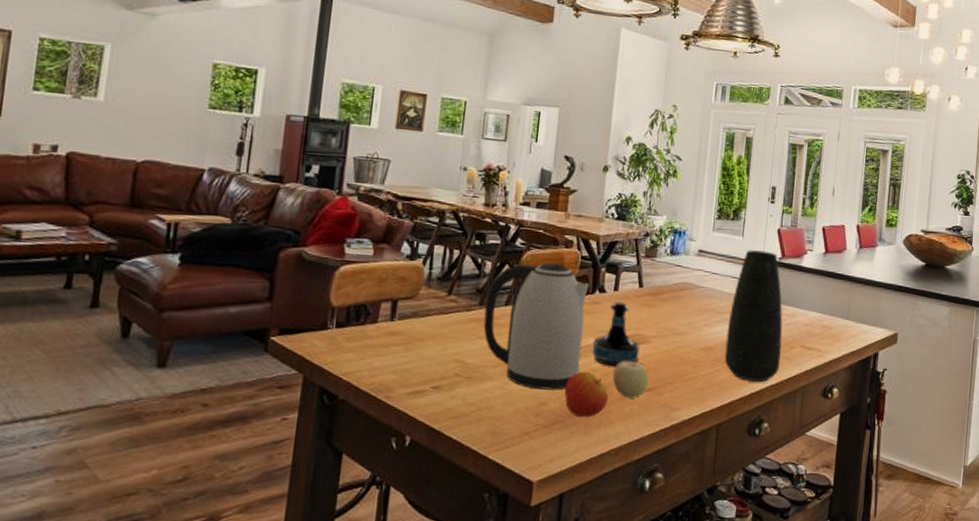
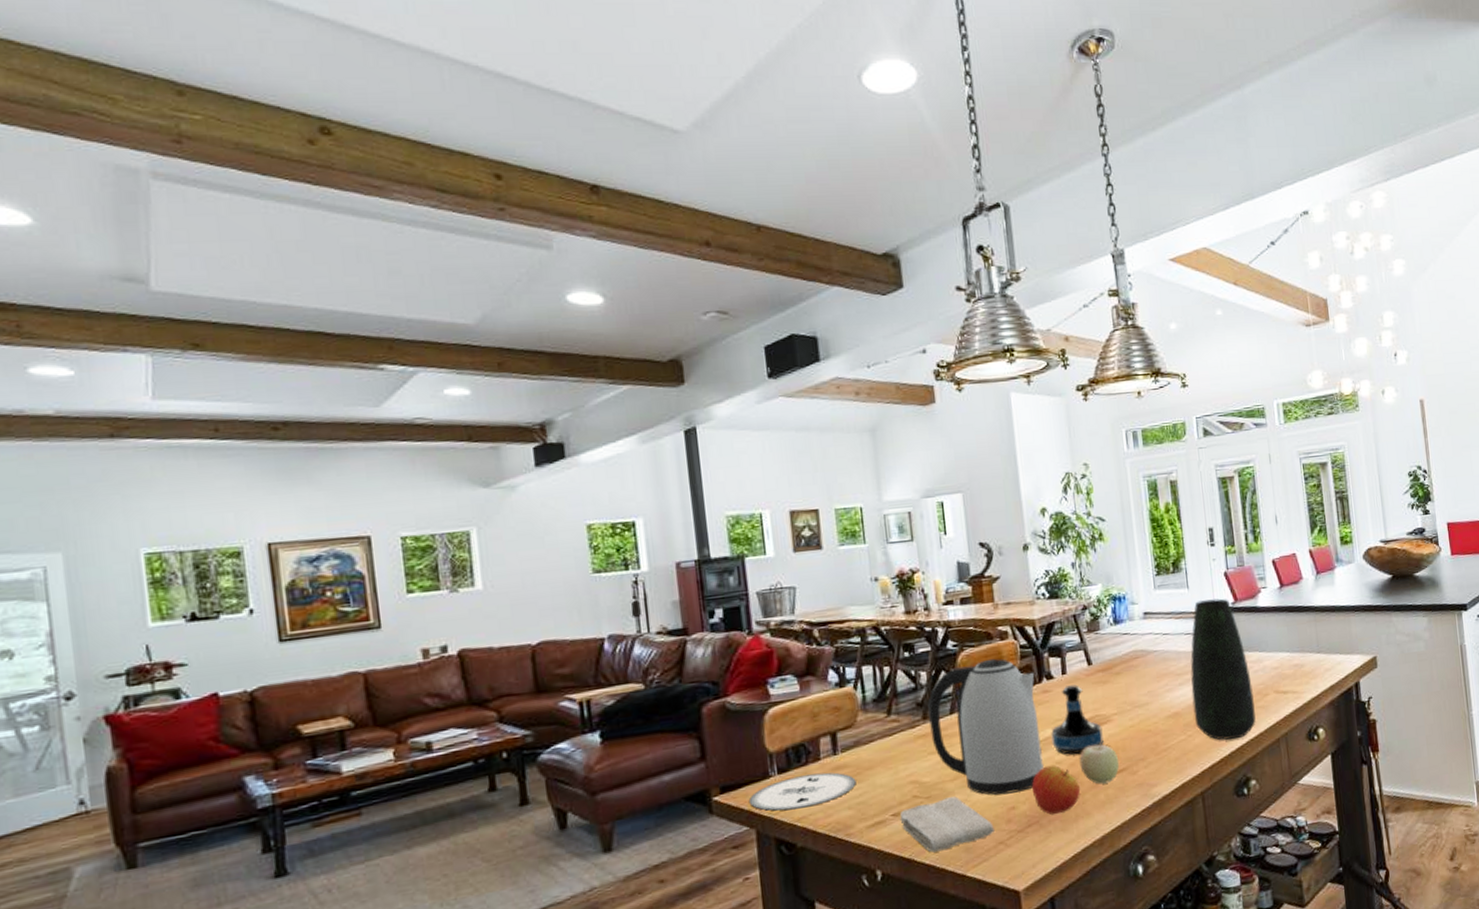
plate: none [304,333,406,364] -> present [749,772,856,811]
washcloth: none [438,382,523,430] -> present [900,796,994,853]

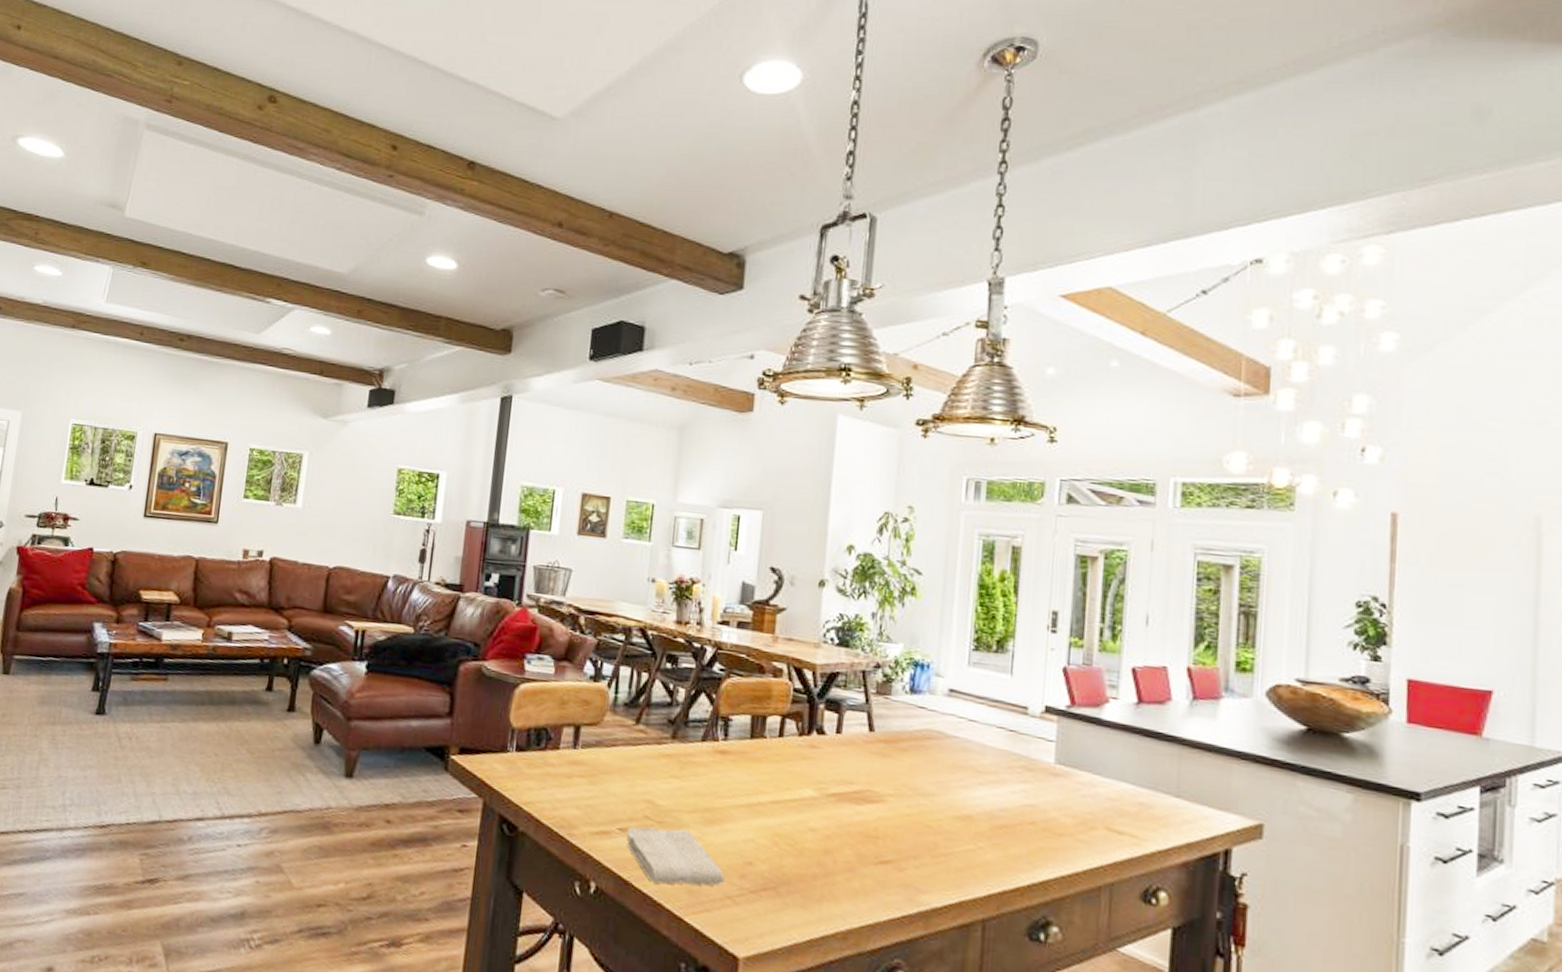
plate: present [749,772,856,811] -> none [483,758,590,794]
kettle: present [927,658,1044,795] -> none [676,693,805,849]
apple: present [1031,764,1081,815] -> none [775,829,833,888]
tequila bottle: present [1051,684,1103,755] -> none [809,747,872,829]
fruit: present [1079,741,1120,784] -> none [836,821,886,872]
vase: present [1190,598,1256,741] -> none [990,693,1076,871]

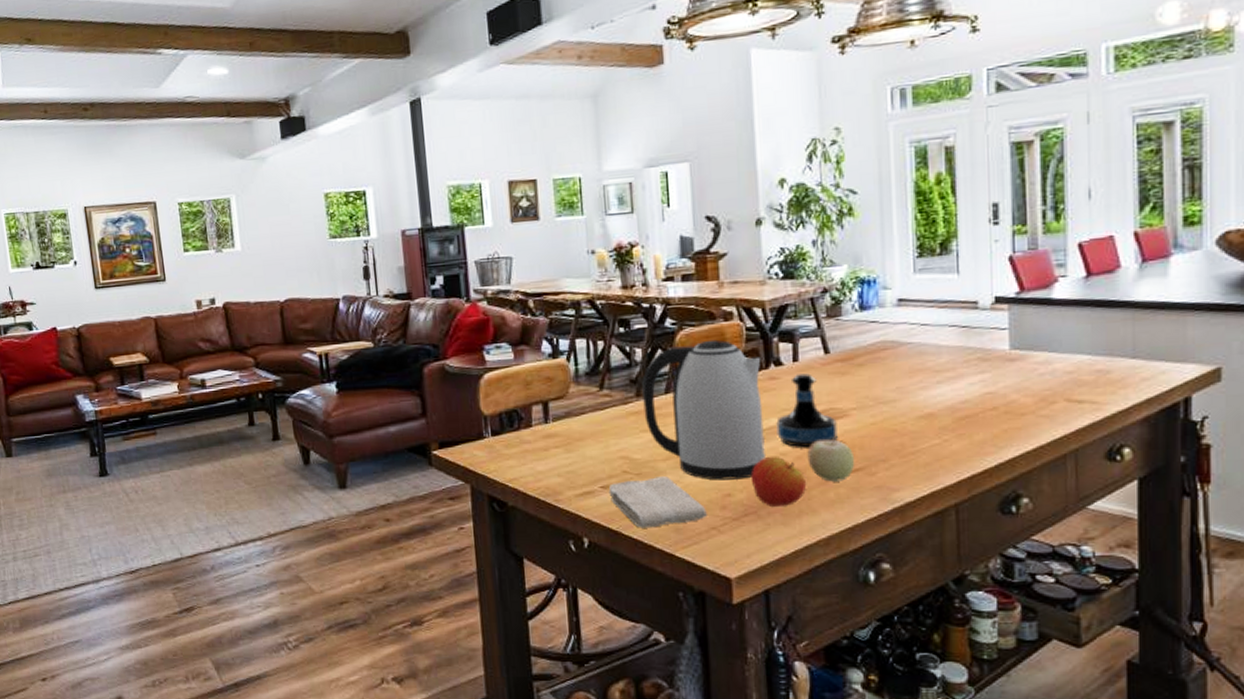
kettle: none [676,693,805,849] -> present [642,339,765,480]
apple: none [775,829,833,888] -> present [750,455,807,506]
tequila bottle: none [809,747,872,829] -> present [776,373,837,448]
fruit: none [836,821,886,872] -> present [807,436,855,482]

